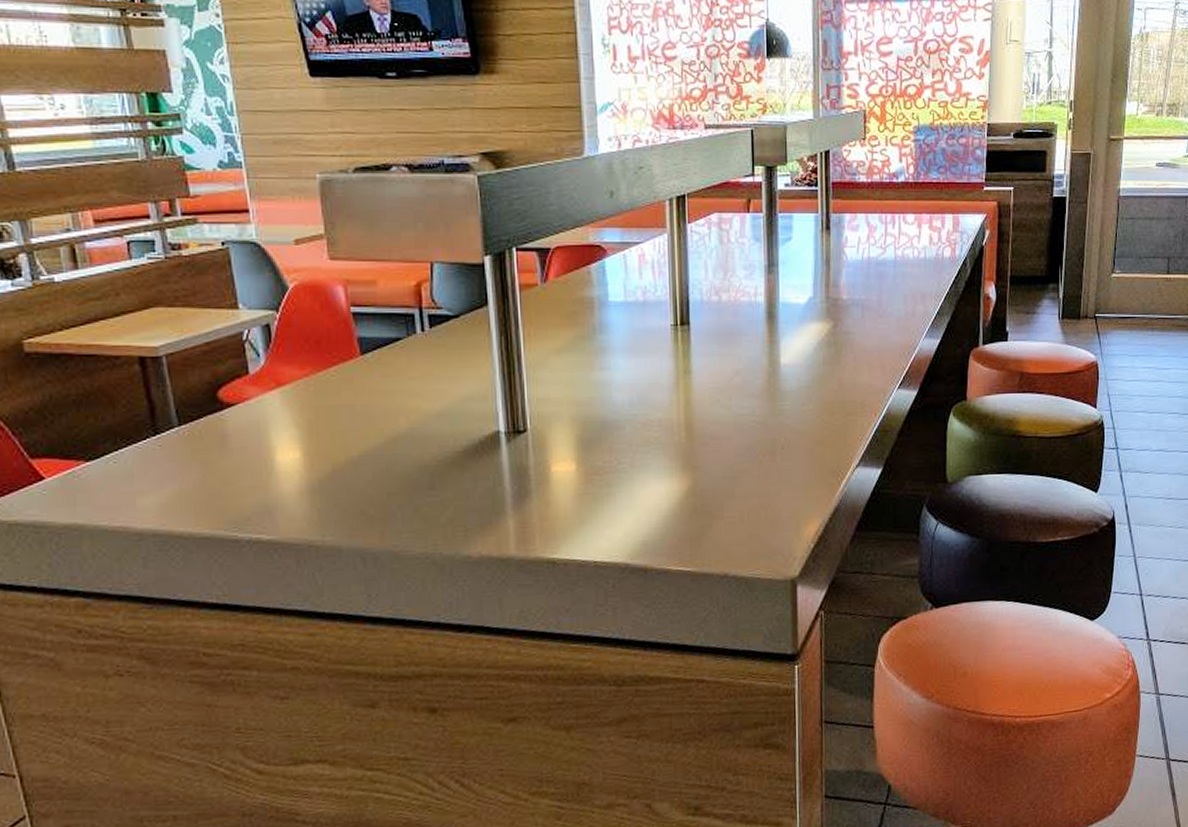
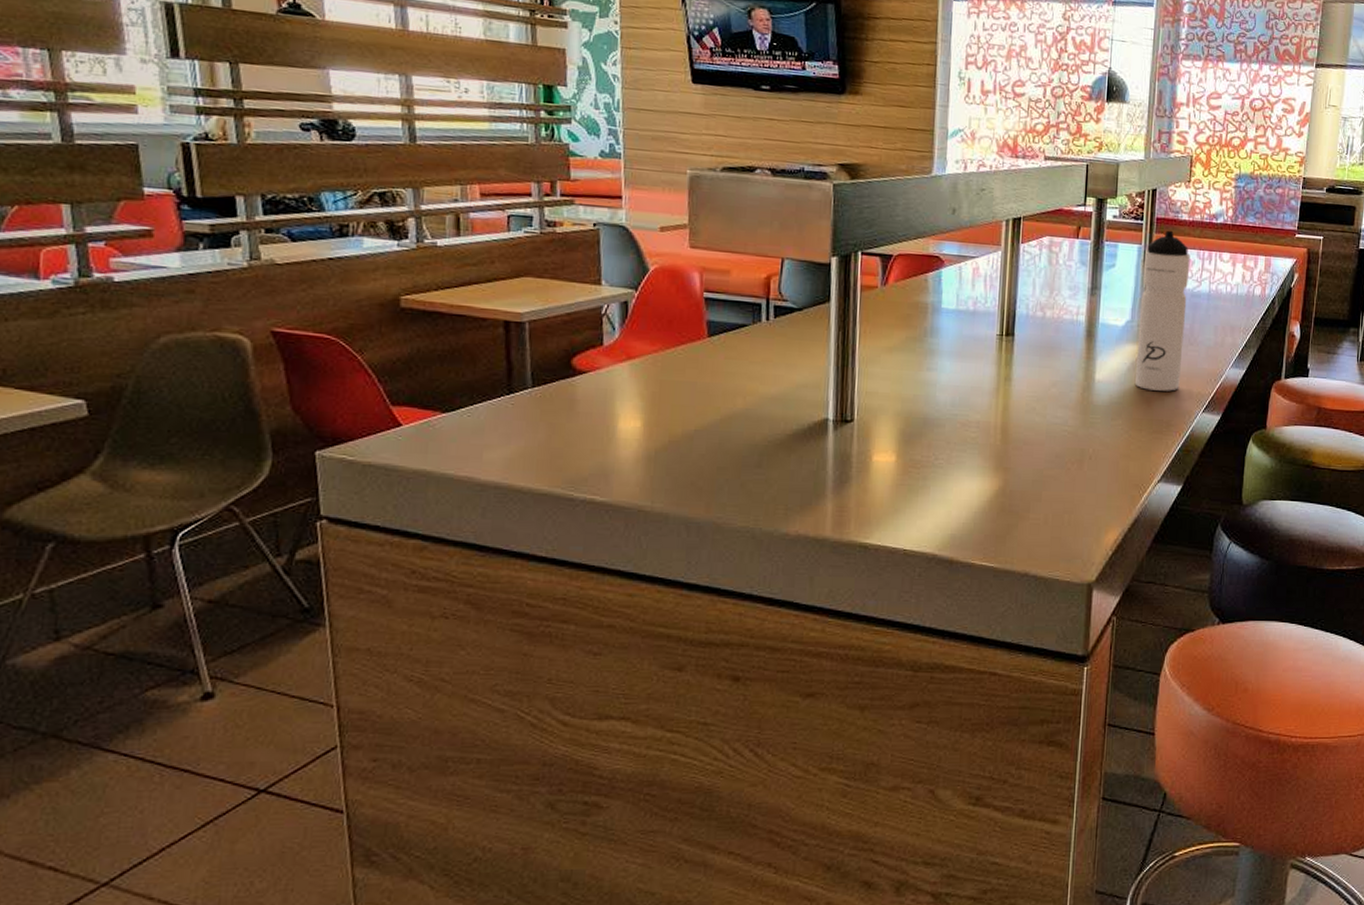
water bottle: none [822,194,872,370] -> present [1135,230,1191,391]

